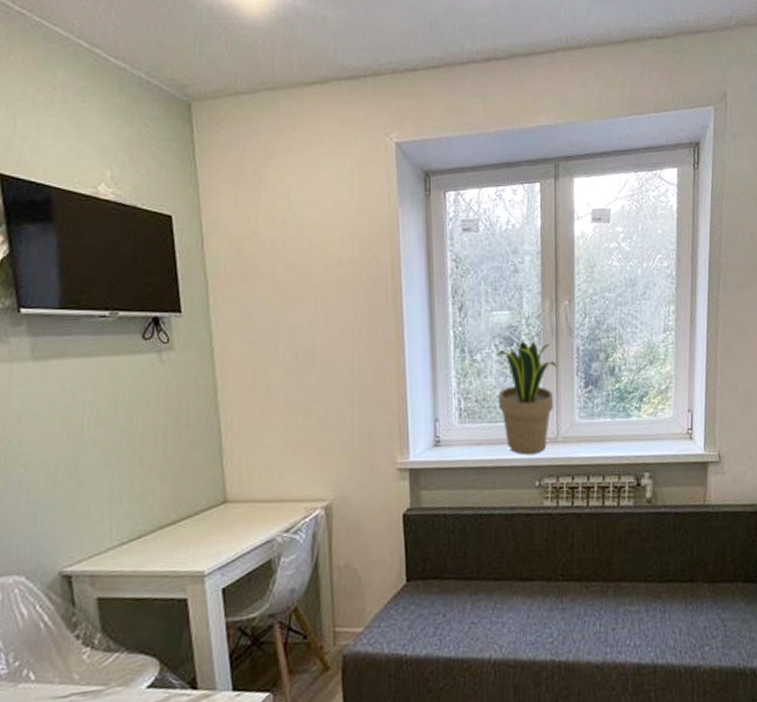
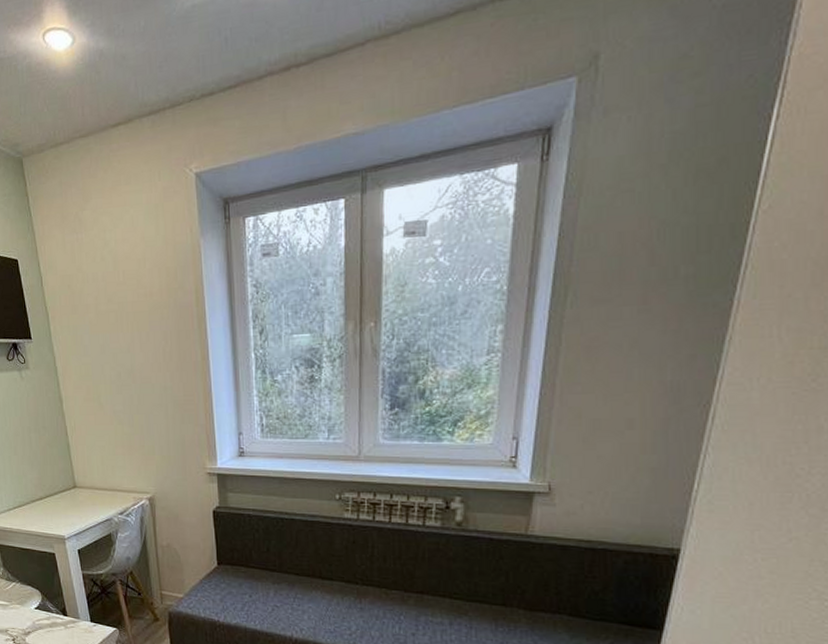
potted plant: present [496,339,557,455] -> none [297,361,360,470]

